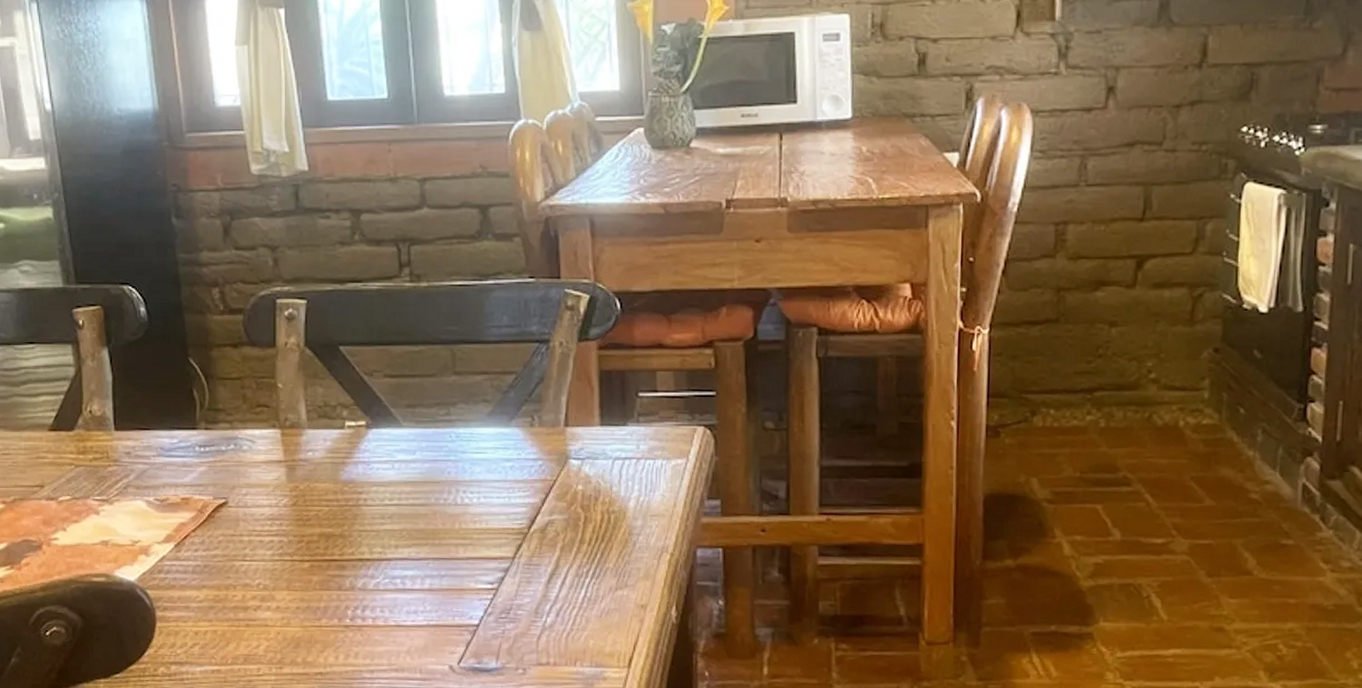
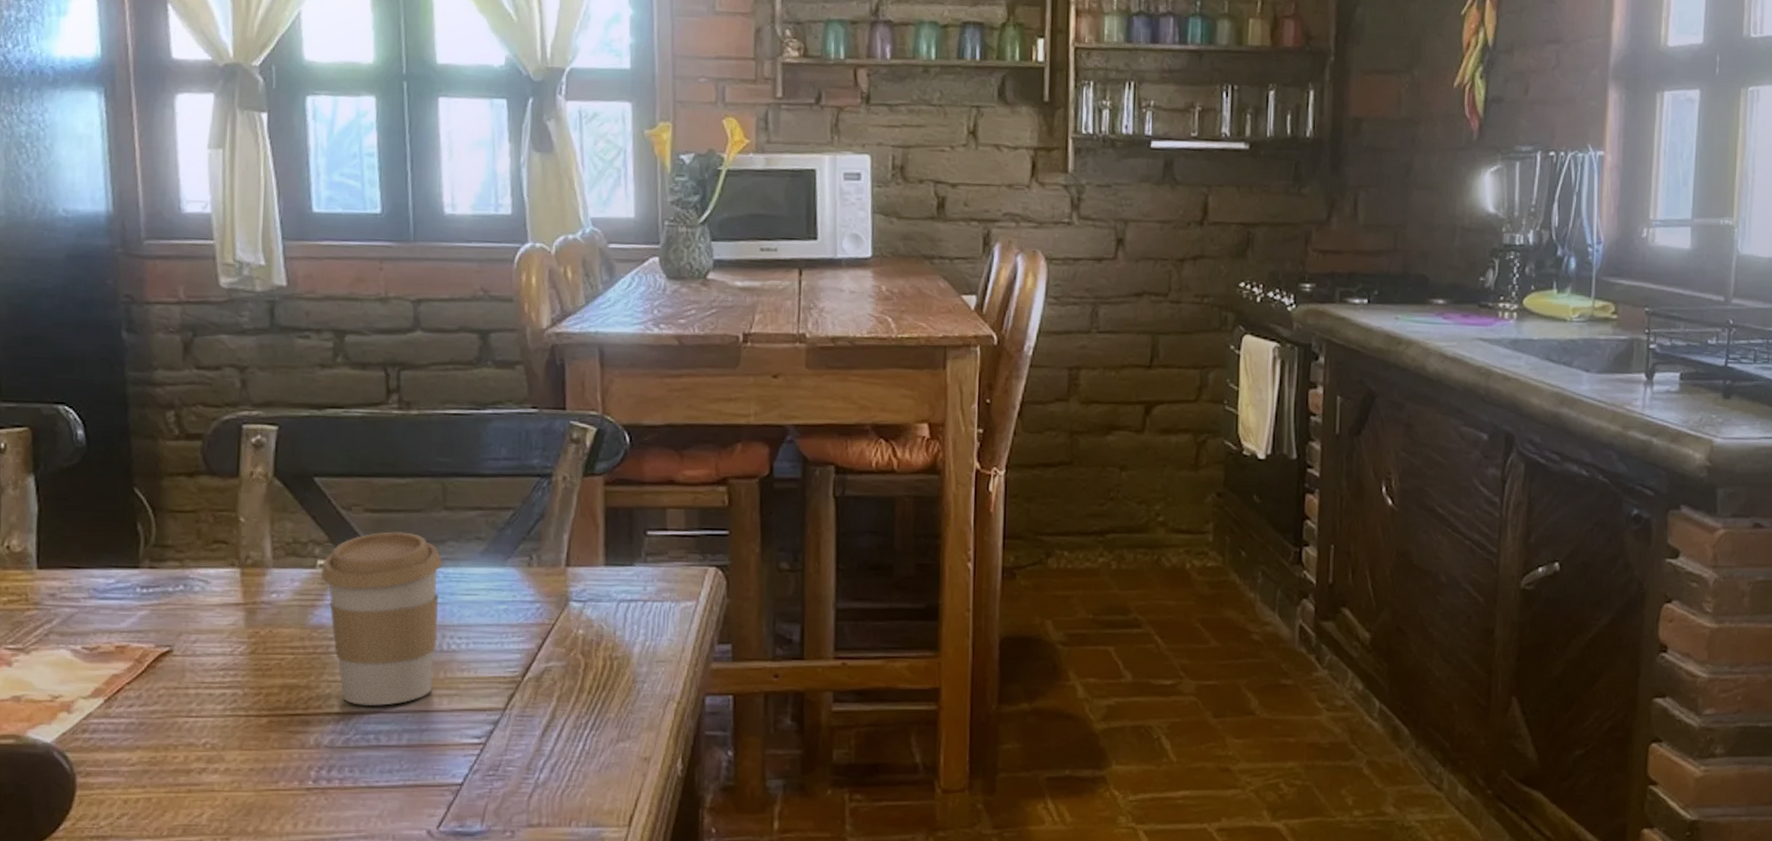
coffee cup: none [349,395,454,553] -> present [321,531,442,706]

